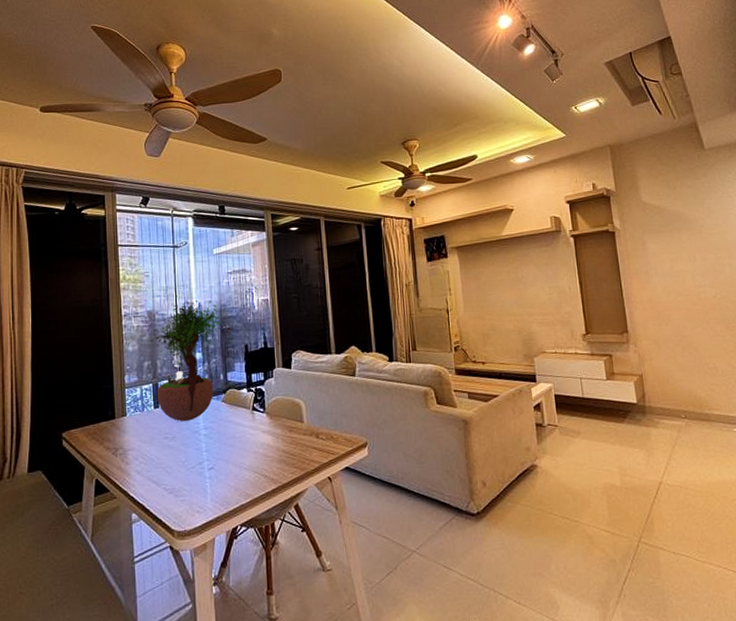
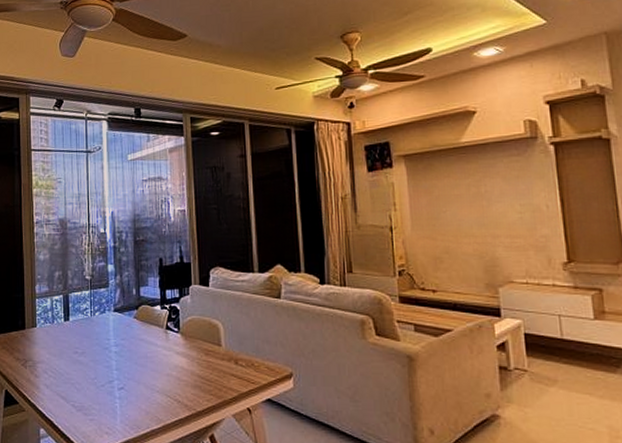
potted tree: present [150,295,223,421] -> none [61,203,137,336]

